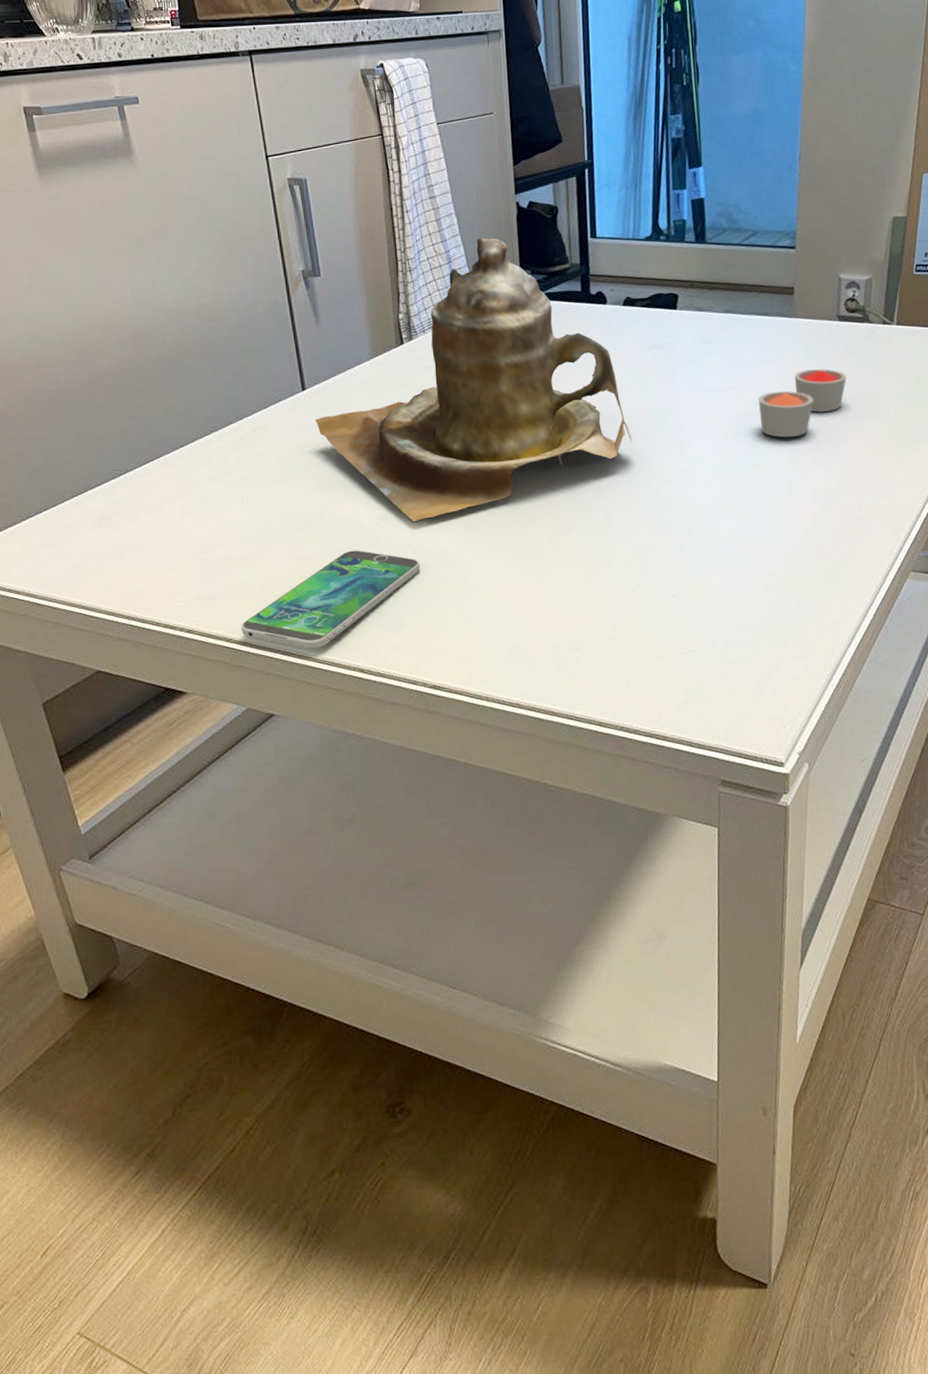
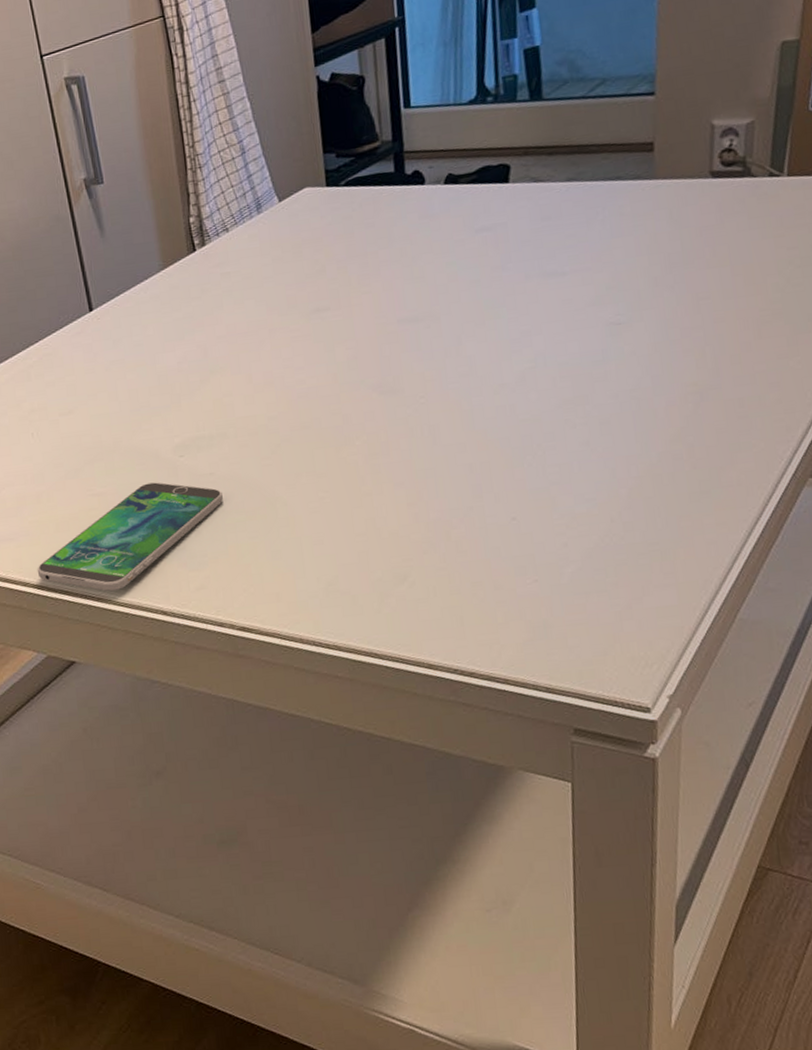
teapot: present [314,237,632,522] -> none [104,120,459,449]
candle: present [759,368,847,438] -> none [612,238,723,325]

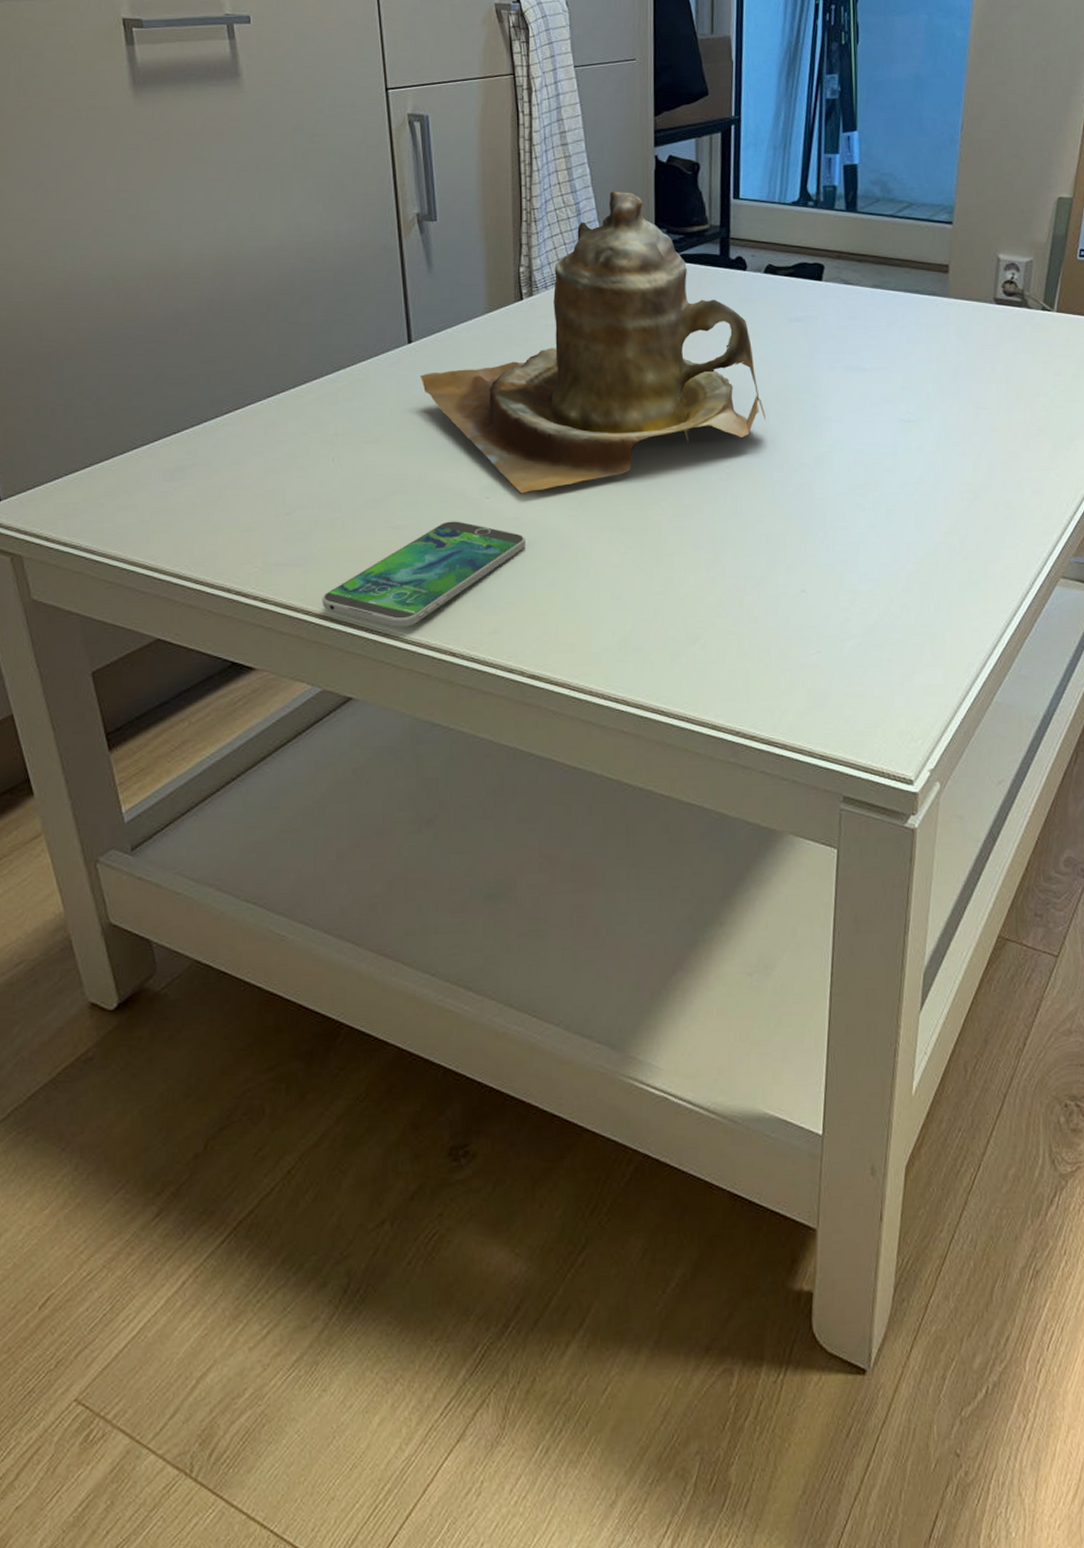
teapot: none [104,120,459,449] -> present [419,190,766,494]

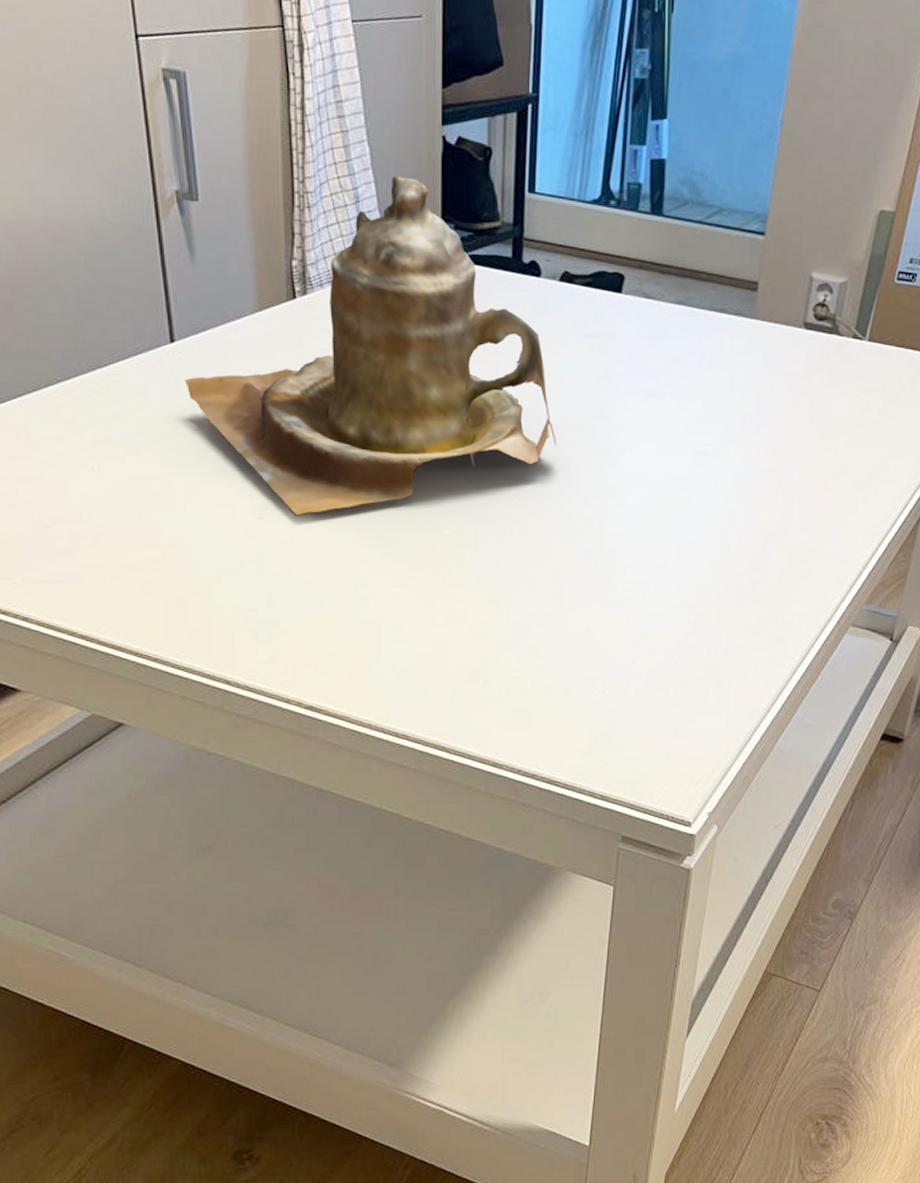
smartphone: present [322,521,525,627] -> none [87,542,301,652]

